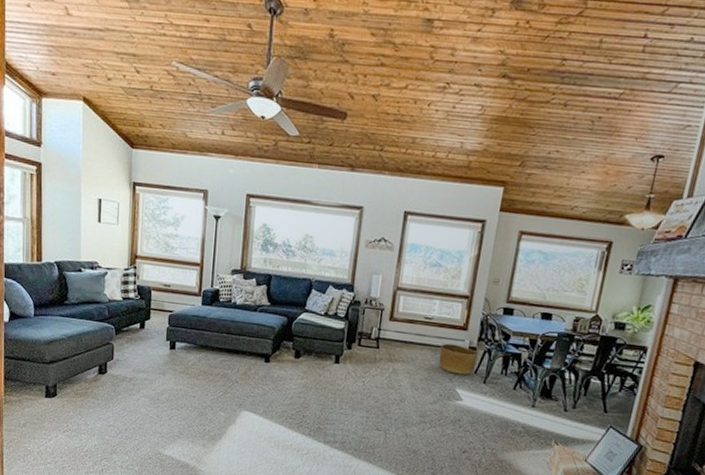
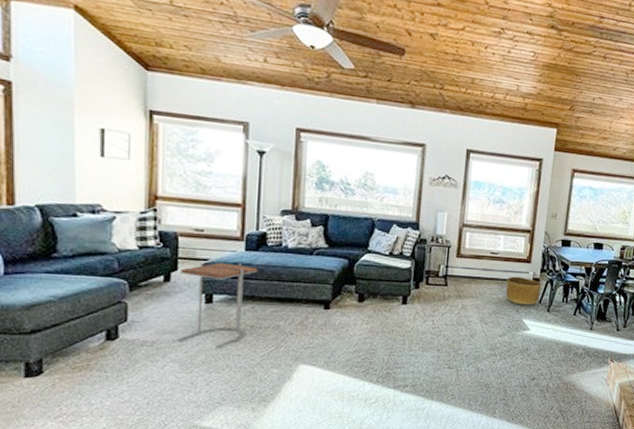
side table: none [149,313,212,389] -> present [178,262,259,347]

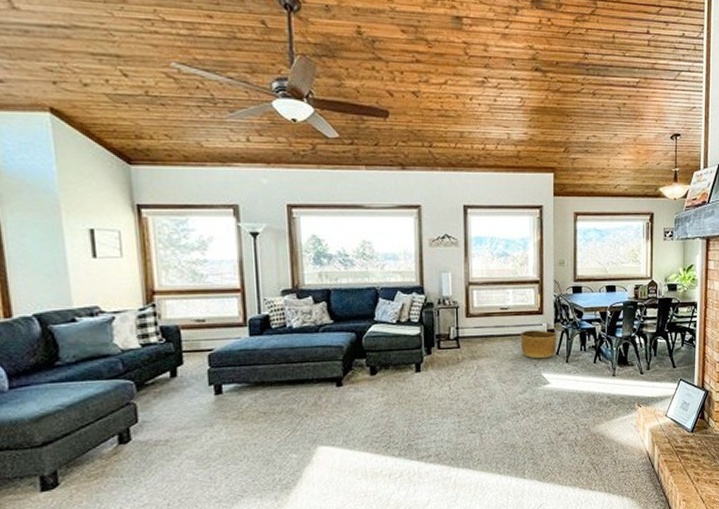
side table: present [178,262,259,347] -> none [186,349,265,439]

